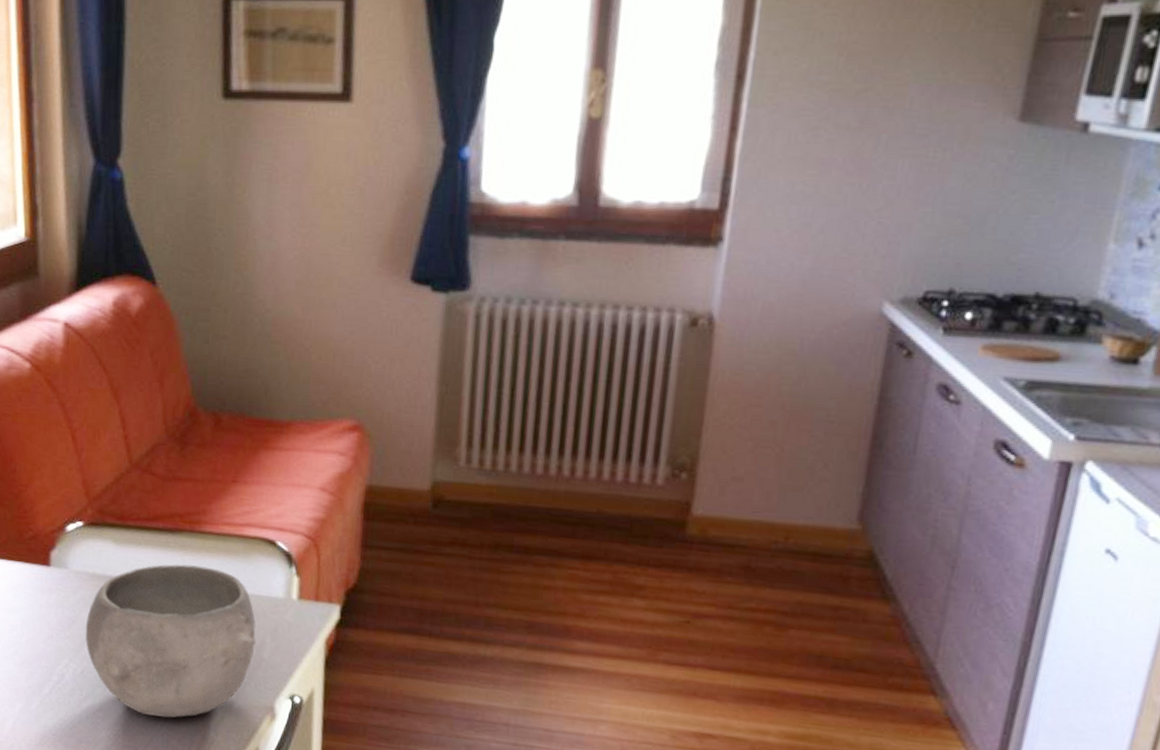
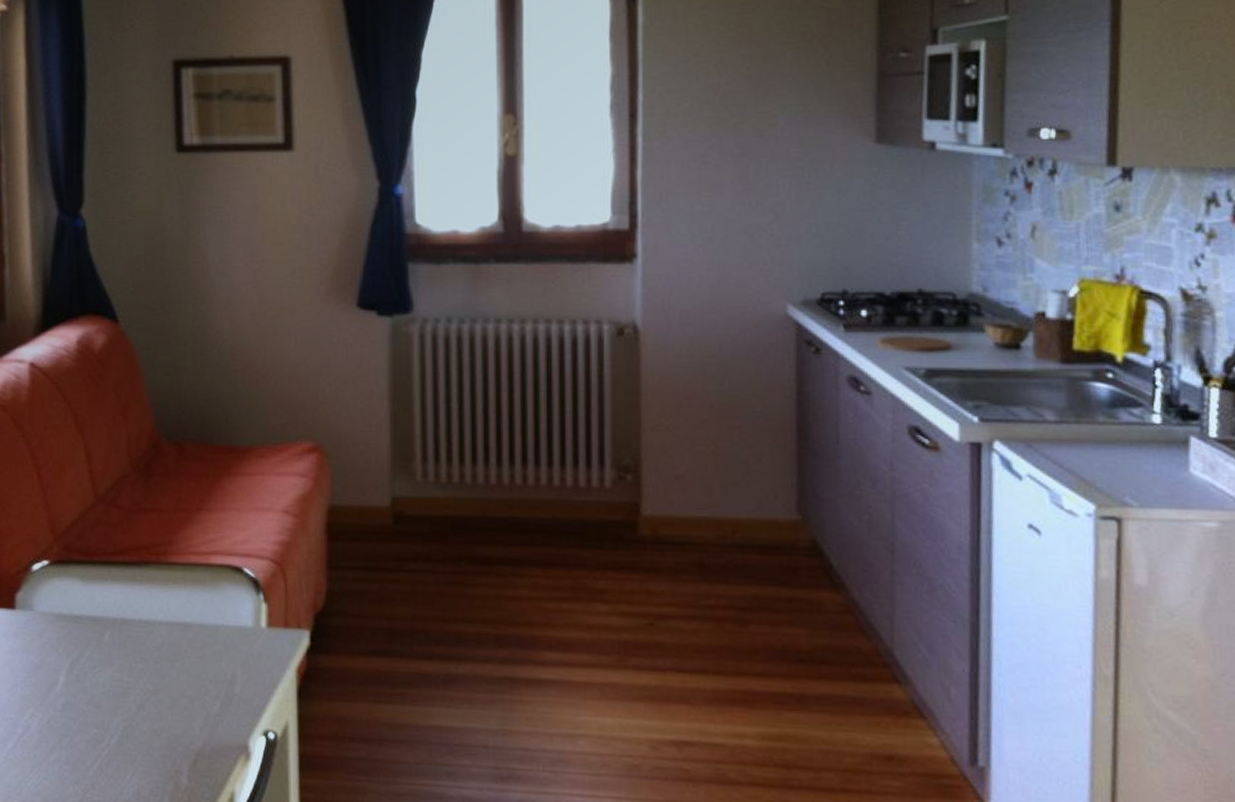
bowl: present [85,564,256,718] -> none [51,598,227,767]

